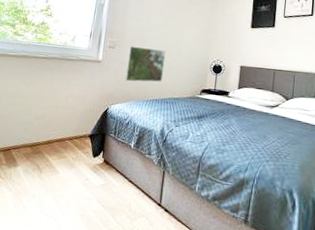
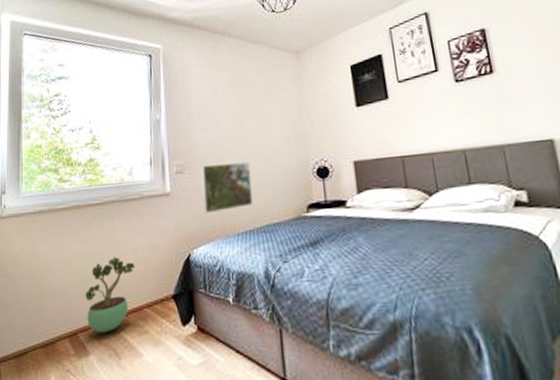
potted plant: none [20,99,65,153] -> present [85,257,135,333]

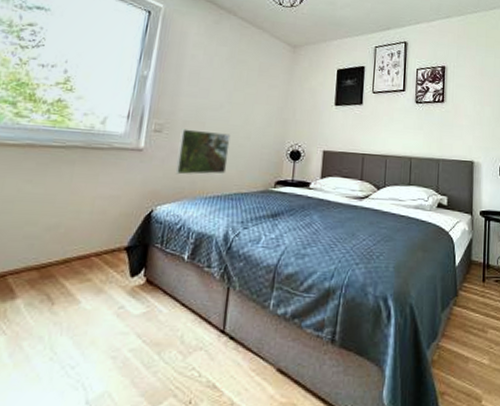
potted plant: present [85,257,135,333] -> none [20,202,90,278]

